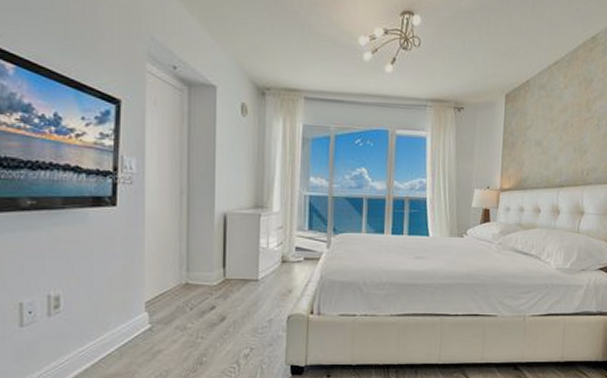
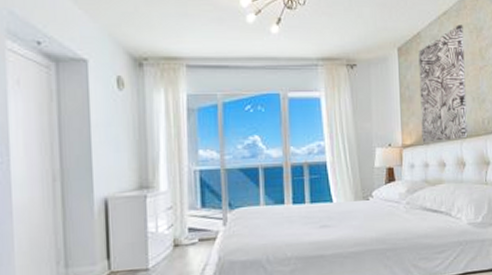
wall art: none [520,75,573,188] -> present [418,24,468,143]

